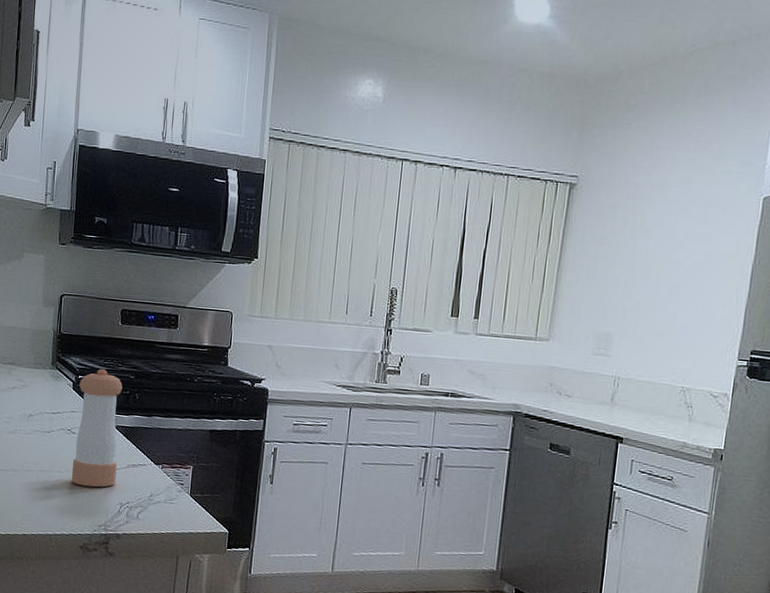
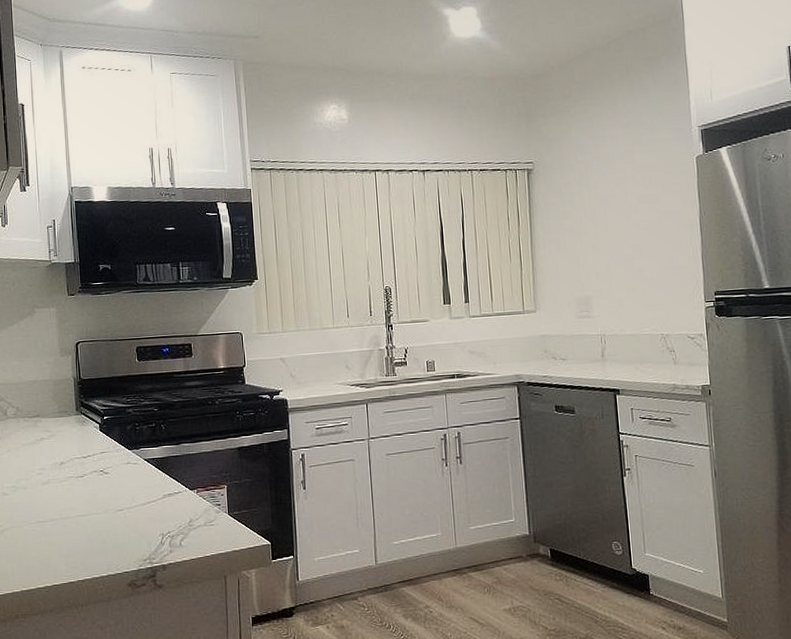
pepper shaker: present [72,369,122,487] -> none [106,406,154,524]

